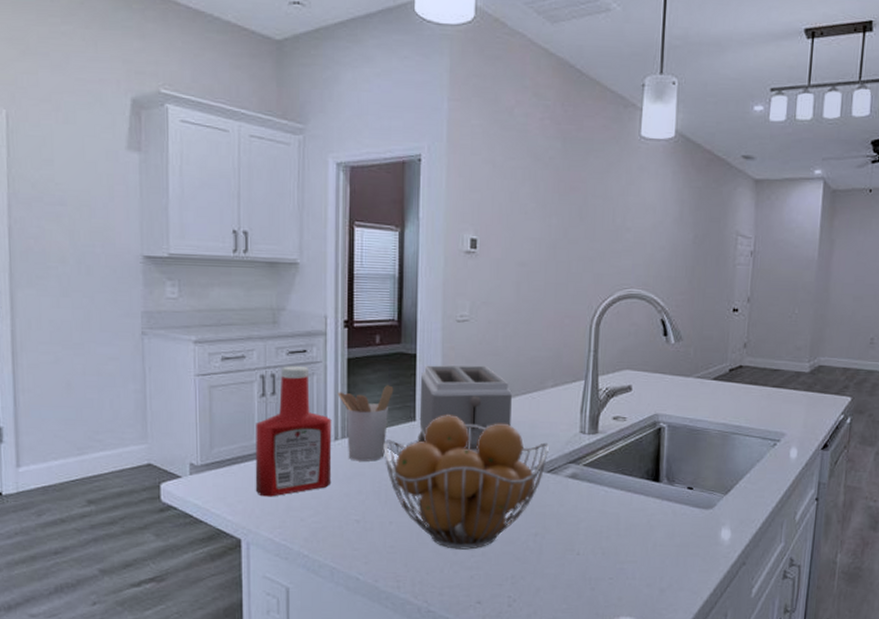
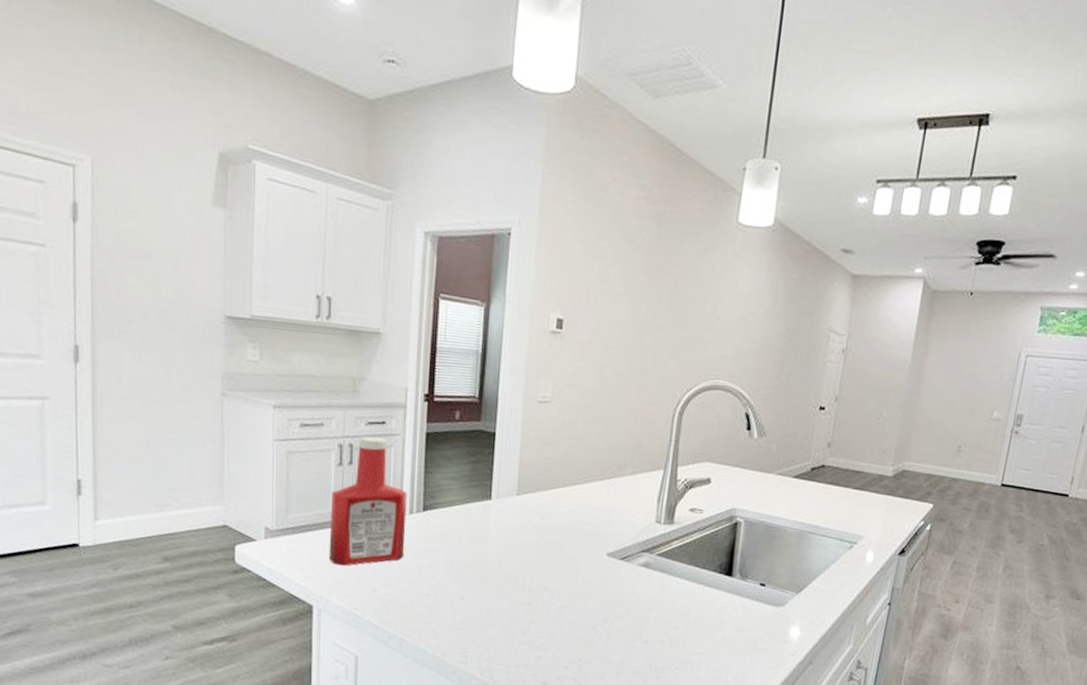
utensil holder: present [337,385,394,461] -> none [414,462,471,537]
fruit basket: present [383,415,549,550] -> none [457,495,624,631]
toaster: present [417,365,512,454] -> none [492,444,590,536]

